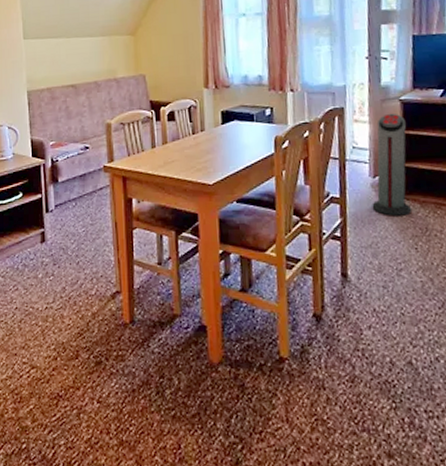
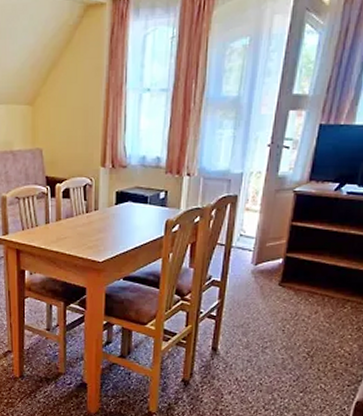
air purifier: present [372,113,411,216] -> none [249,204,295,301]

